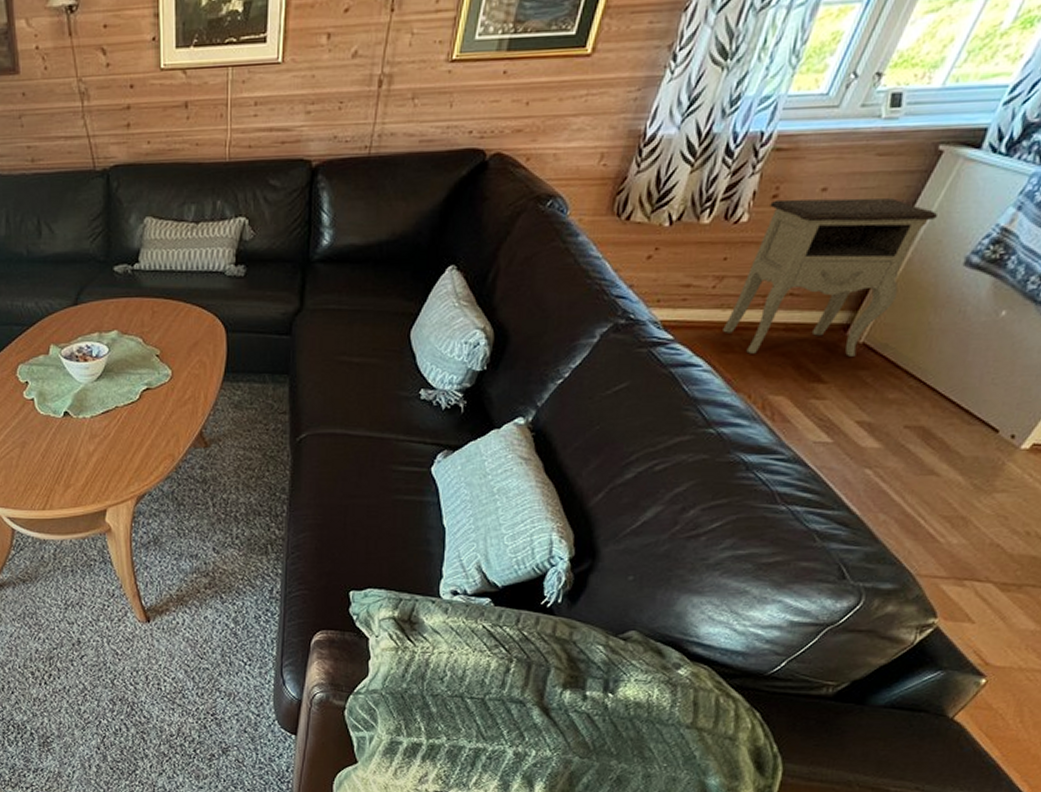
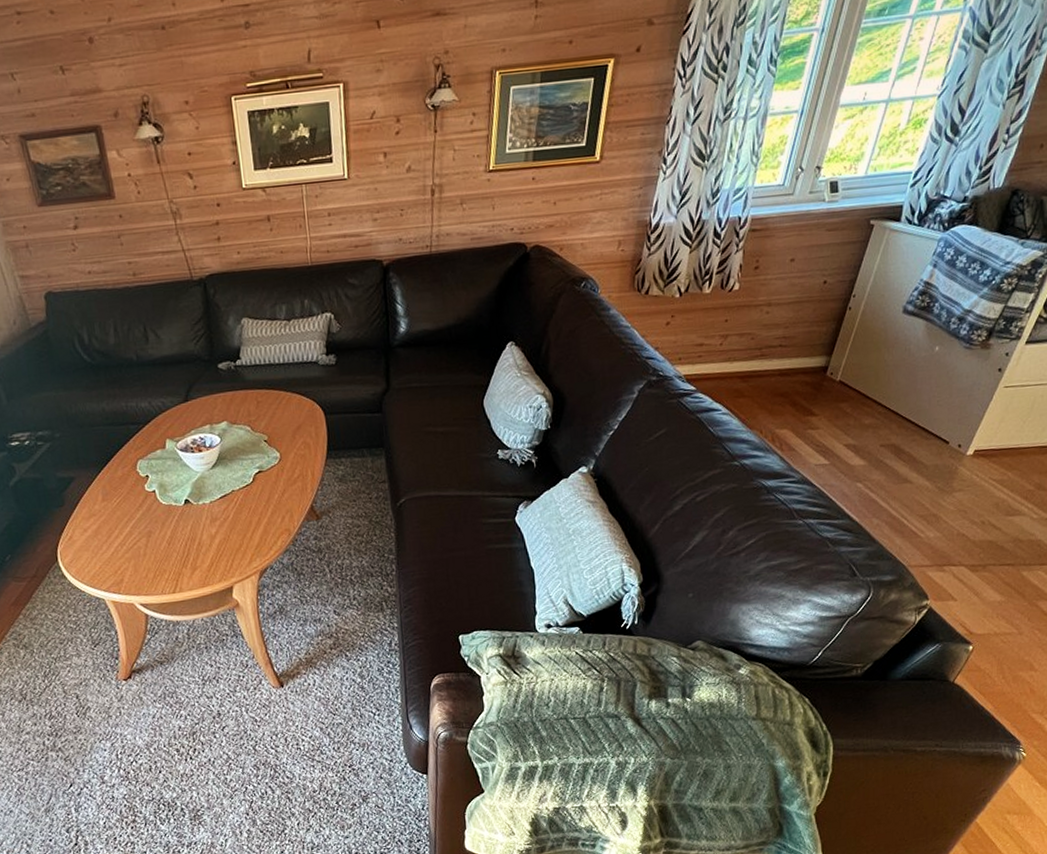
nightstand: present [723,198,937,357] -> none [733,264,877,397]

